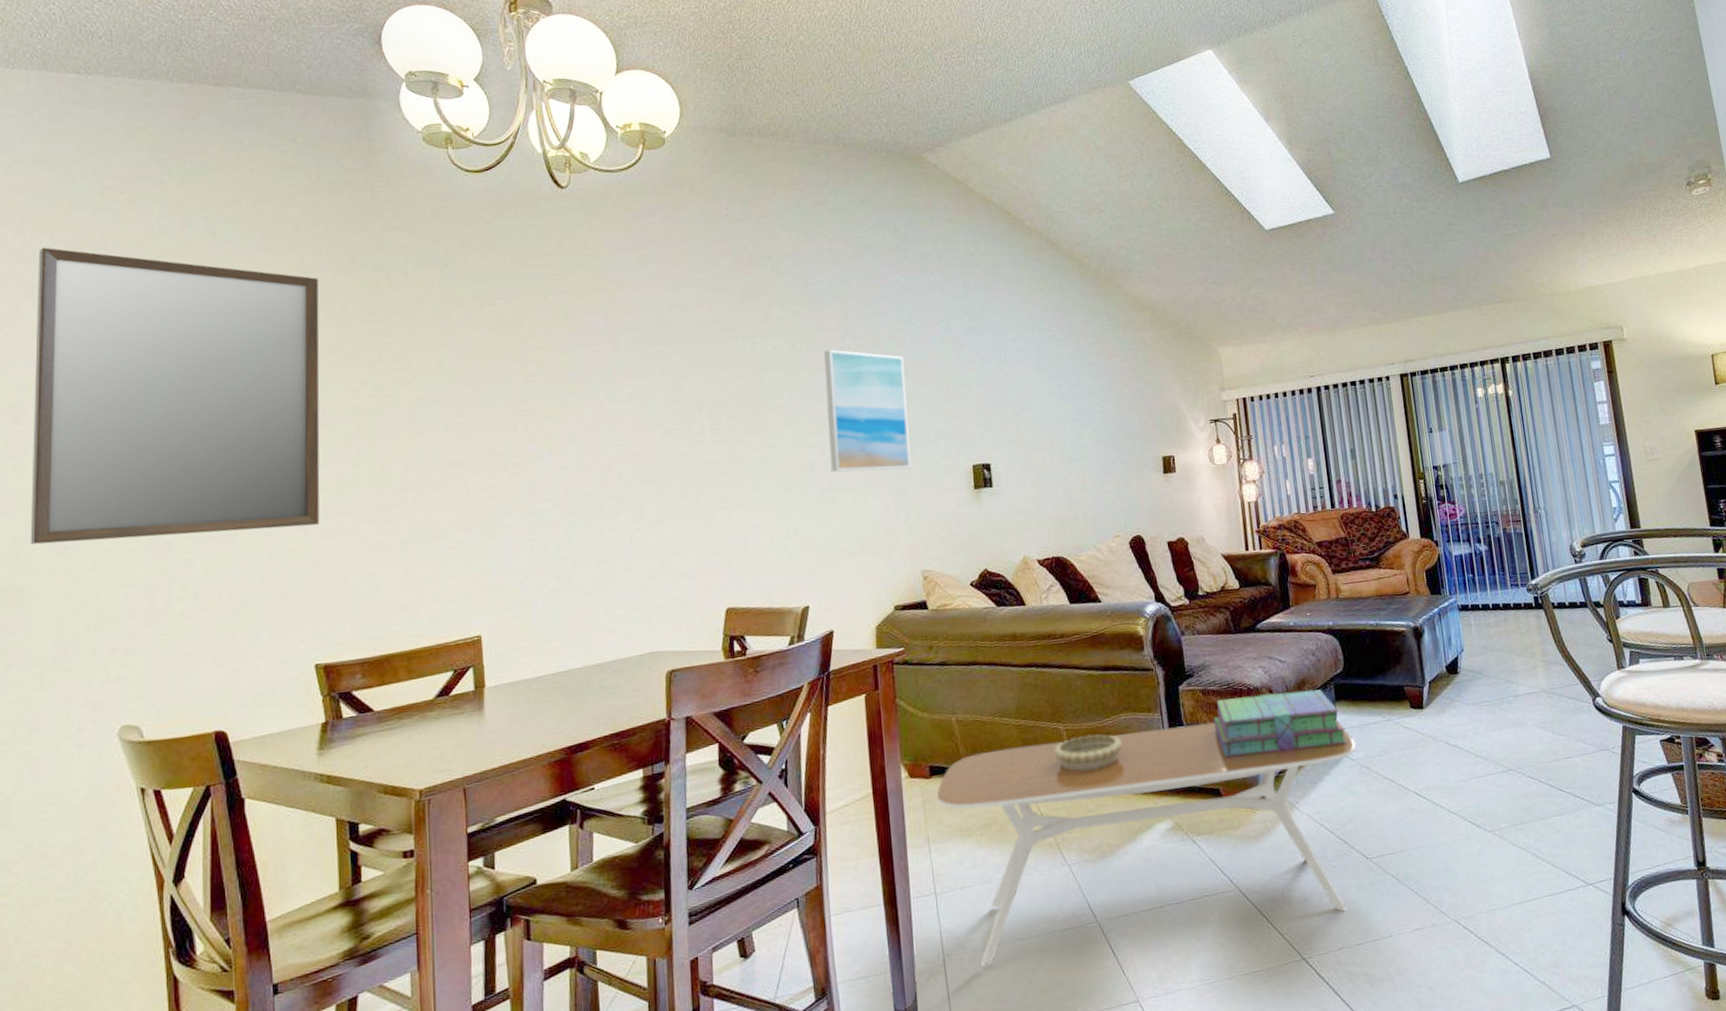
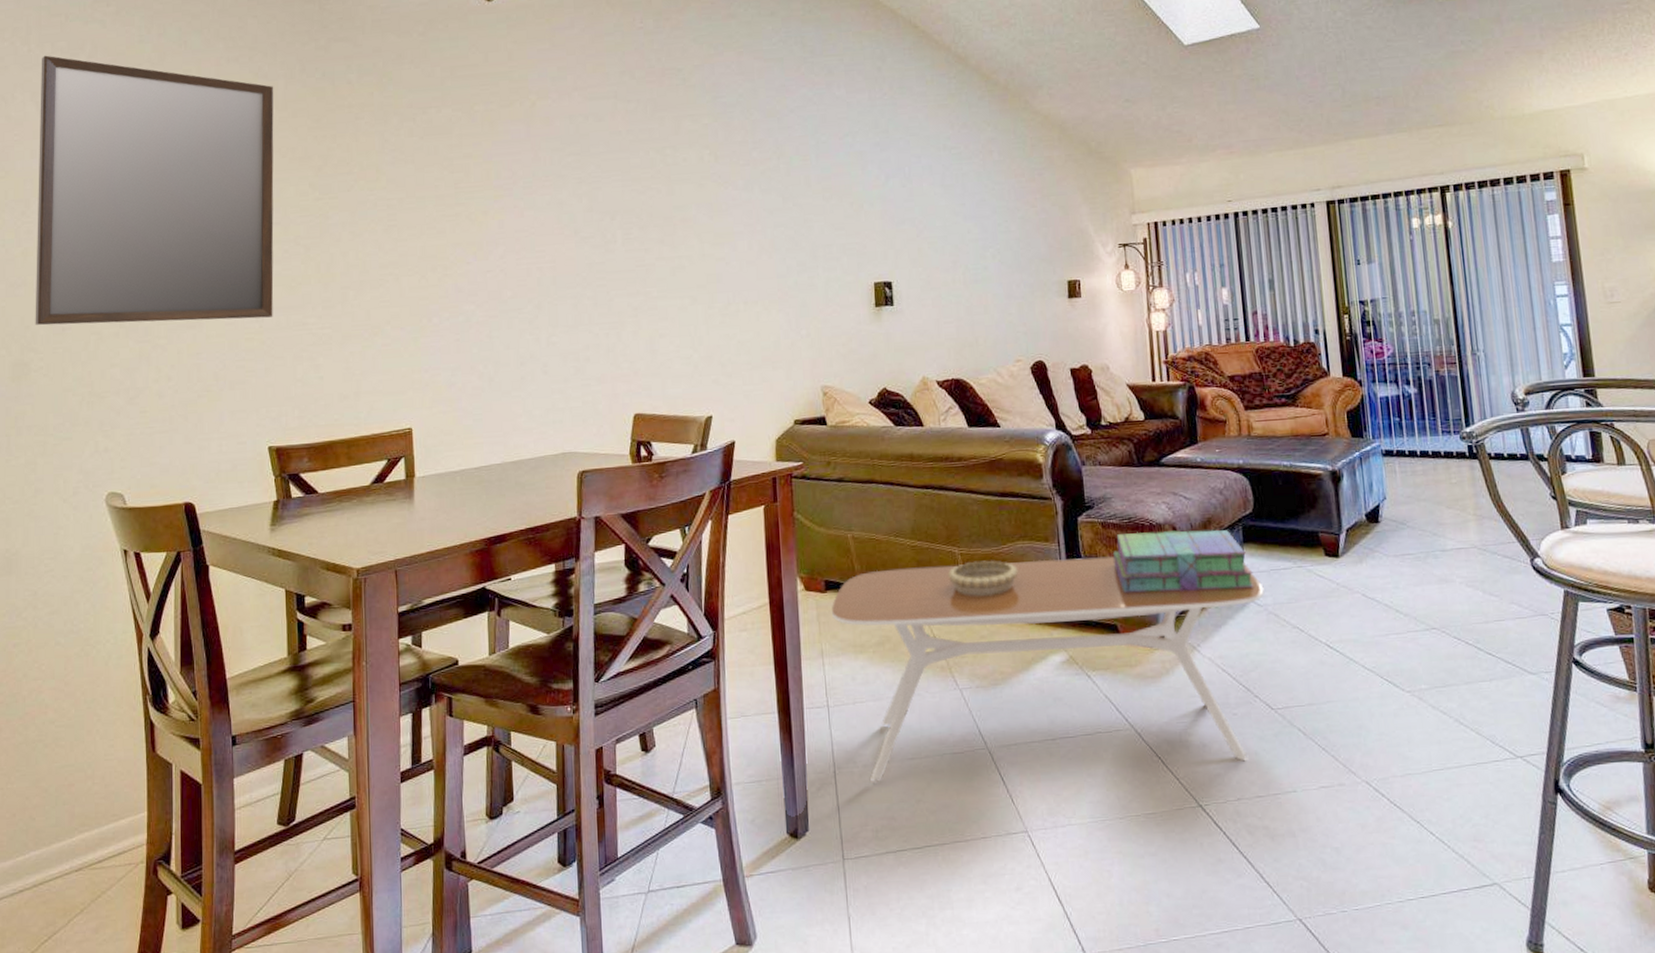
wall art: present [824,349,911,473] -> none [731,163,814,285]

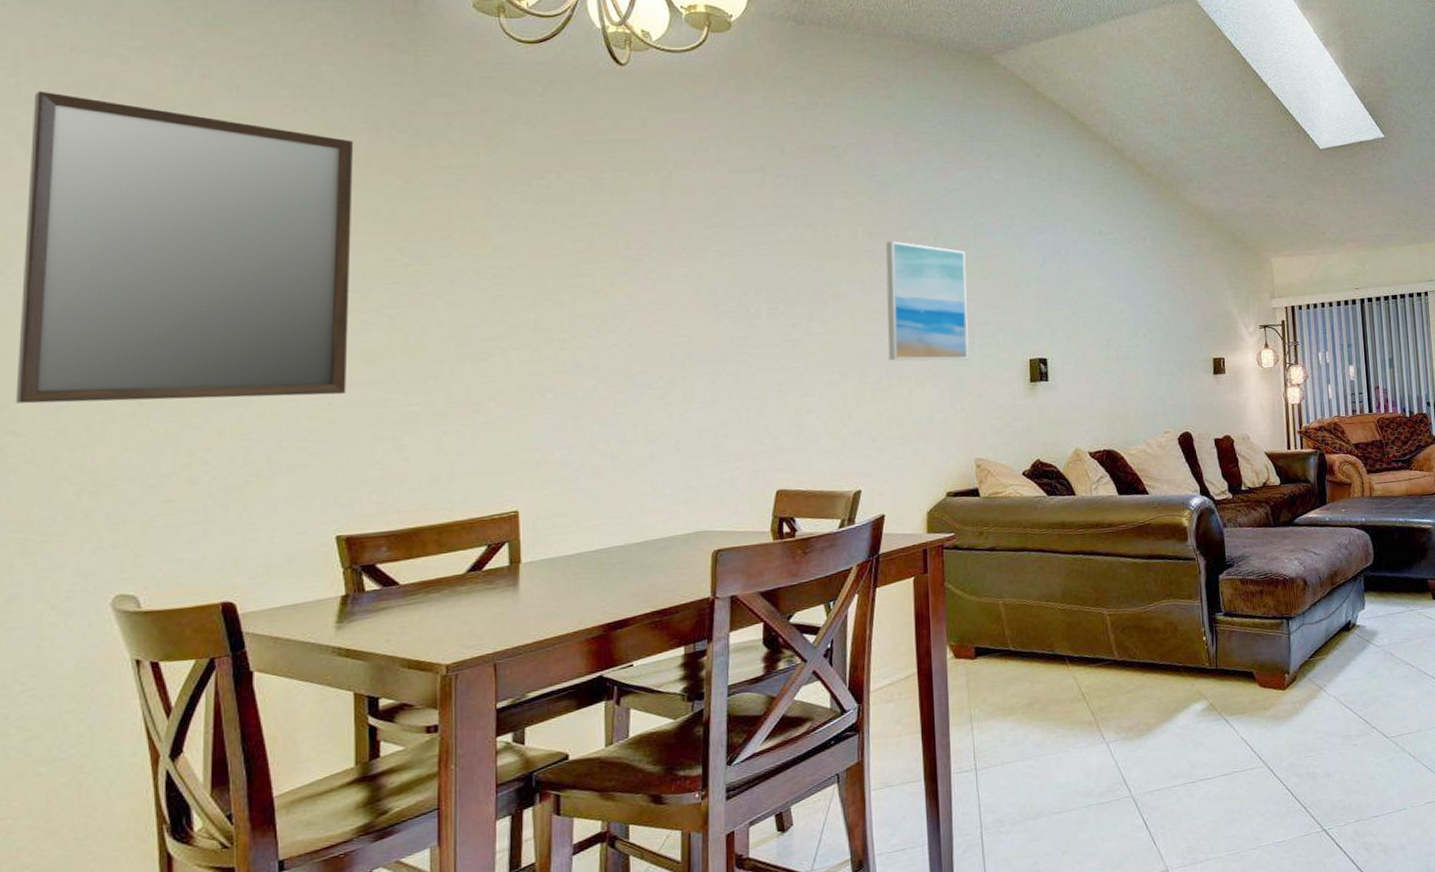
wall art: none [731,163,814,285] -> present [886,241,969,361]
coffee table: present [832,556,1264,782] -> none [982,609,1382,839]
decorative bowl: present [947,560,1018,596] -> none [1096,618,1163,654]
stack of books: present [1112,529,1254,593] -> none [1250,581,1373,643]

